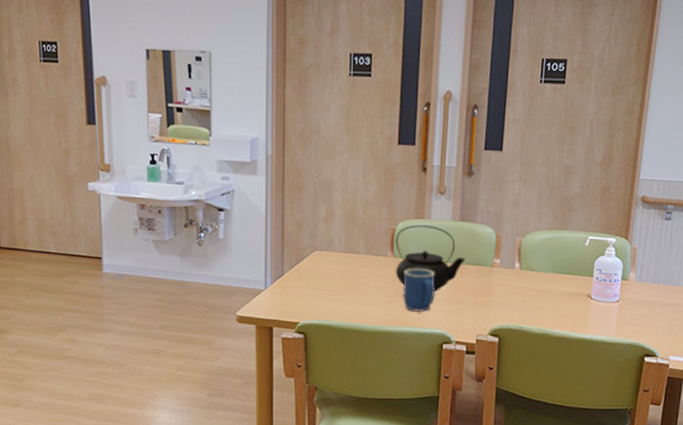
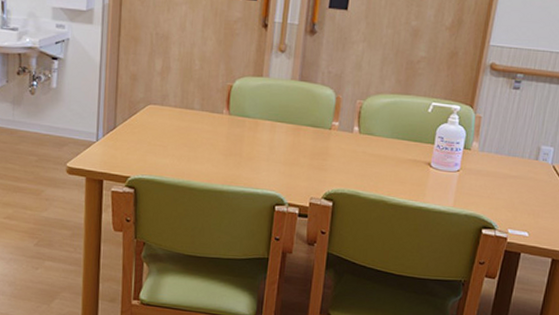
teapot: present [395,224,466,291] -> none [230,82,303,152]
mug: present [403,268,436,313] -> none [237,127,271,173]

